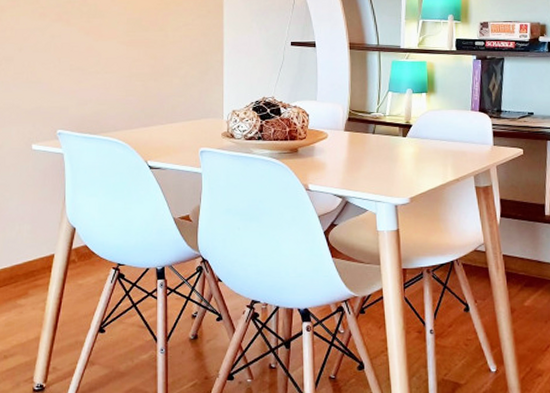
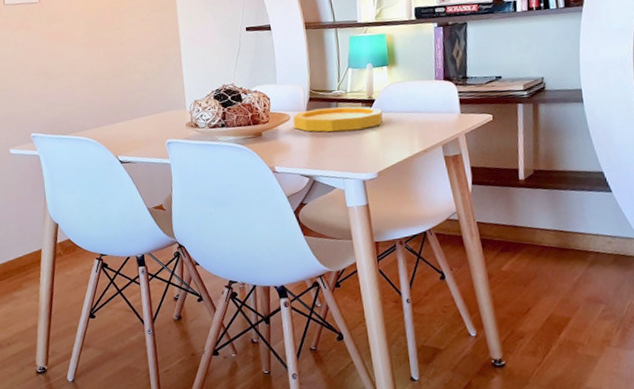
plate: none [330,129,419,154] -> present [293,106,383,132]

